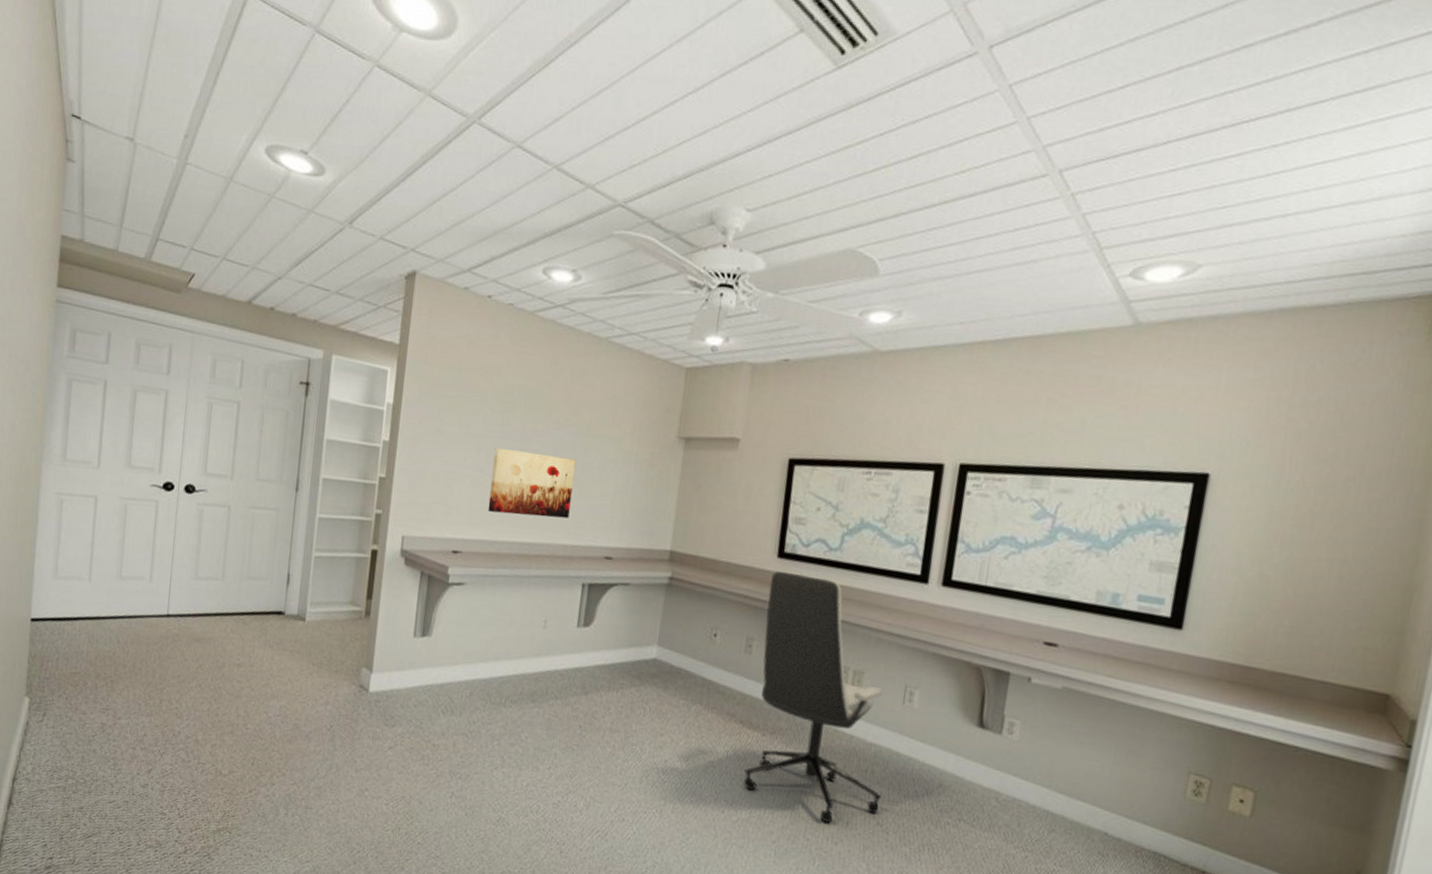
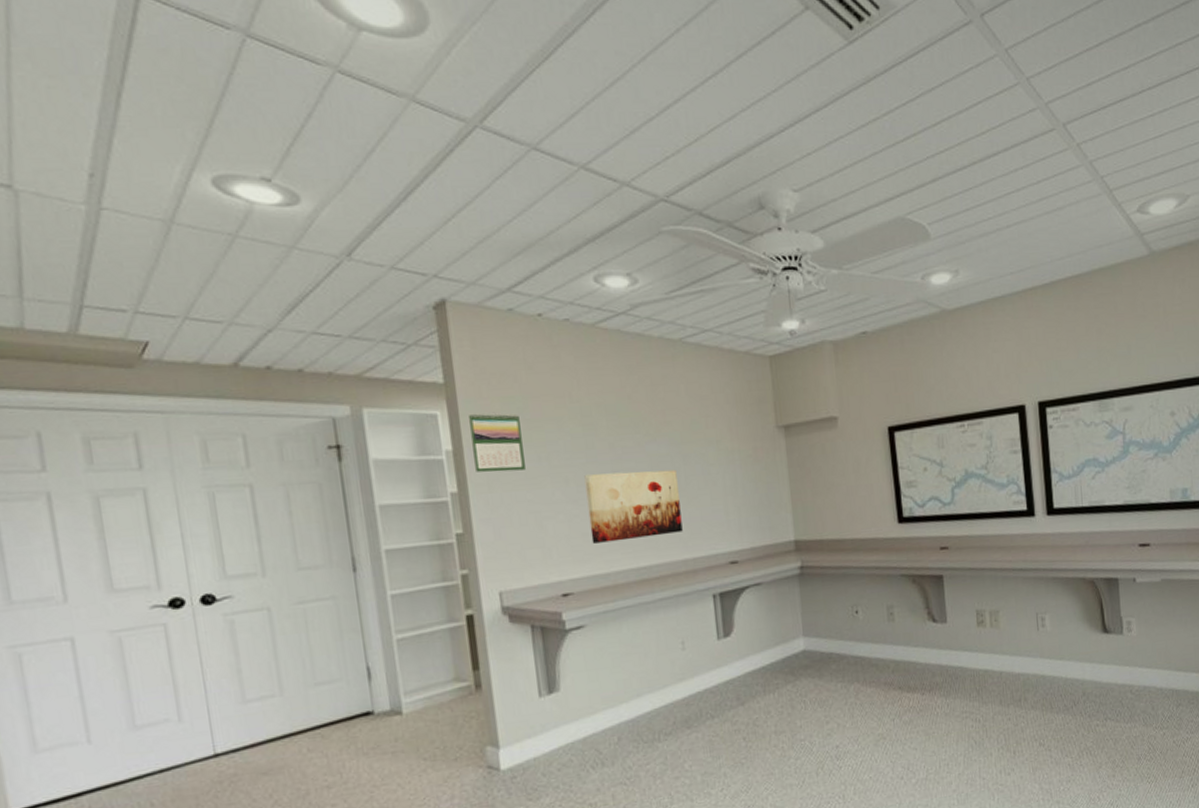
calendar: none [407,374,453,433] -> present [467,413,525,472]
office chair: present [742,571,883,823] -> none [896,533,1038,758]

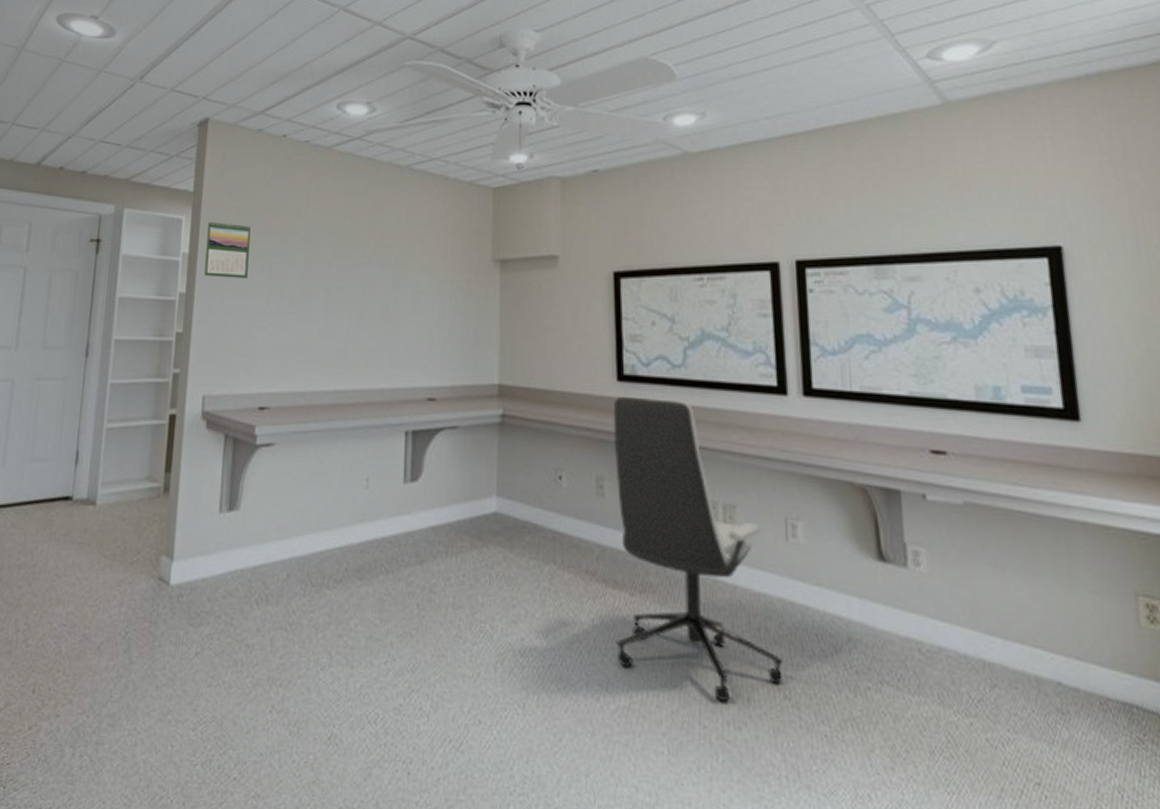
wall art: present [584,469,683,544] -> none [295,290,386,360]
office chair: none [896,533,1038,758] -> present [613,396,783,701]

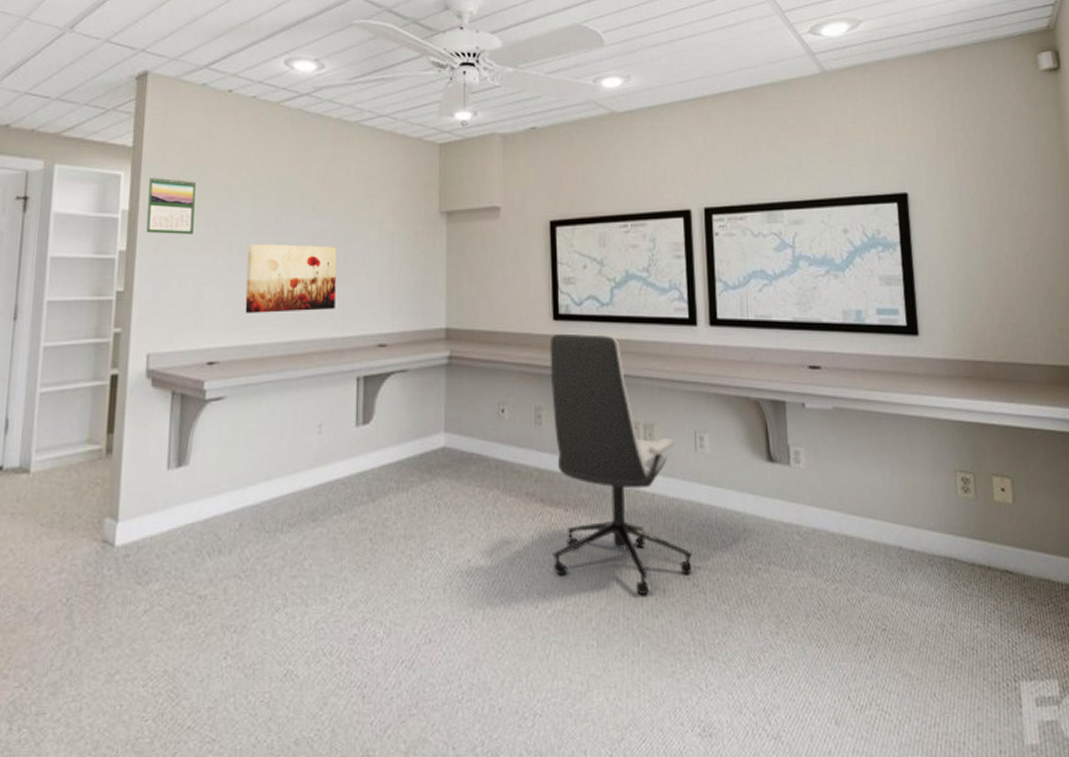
wall art: none [295,290,386,360] -> present [245,244,337,313]

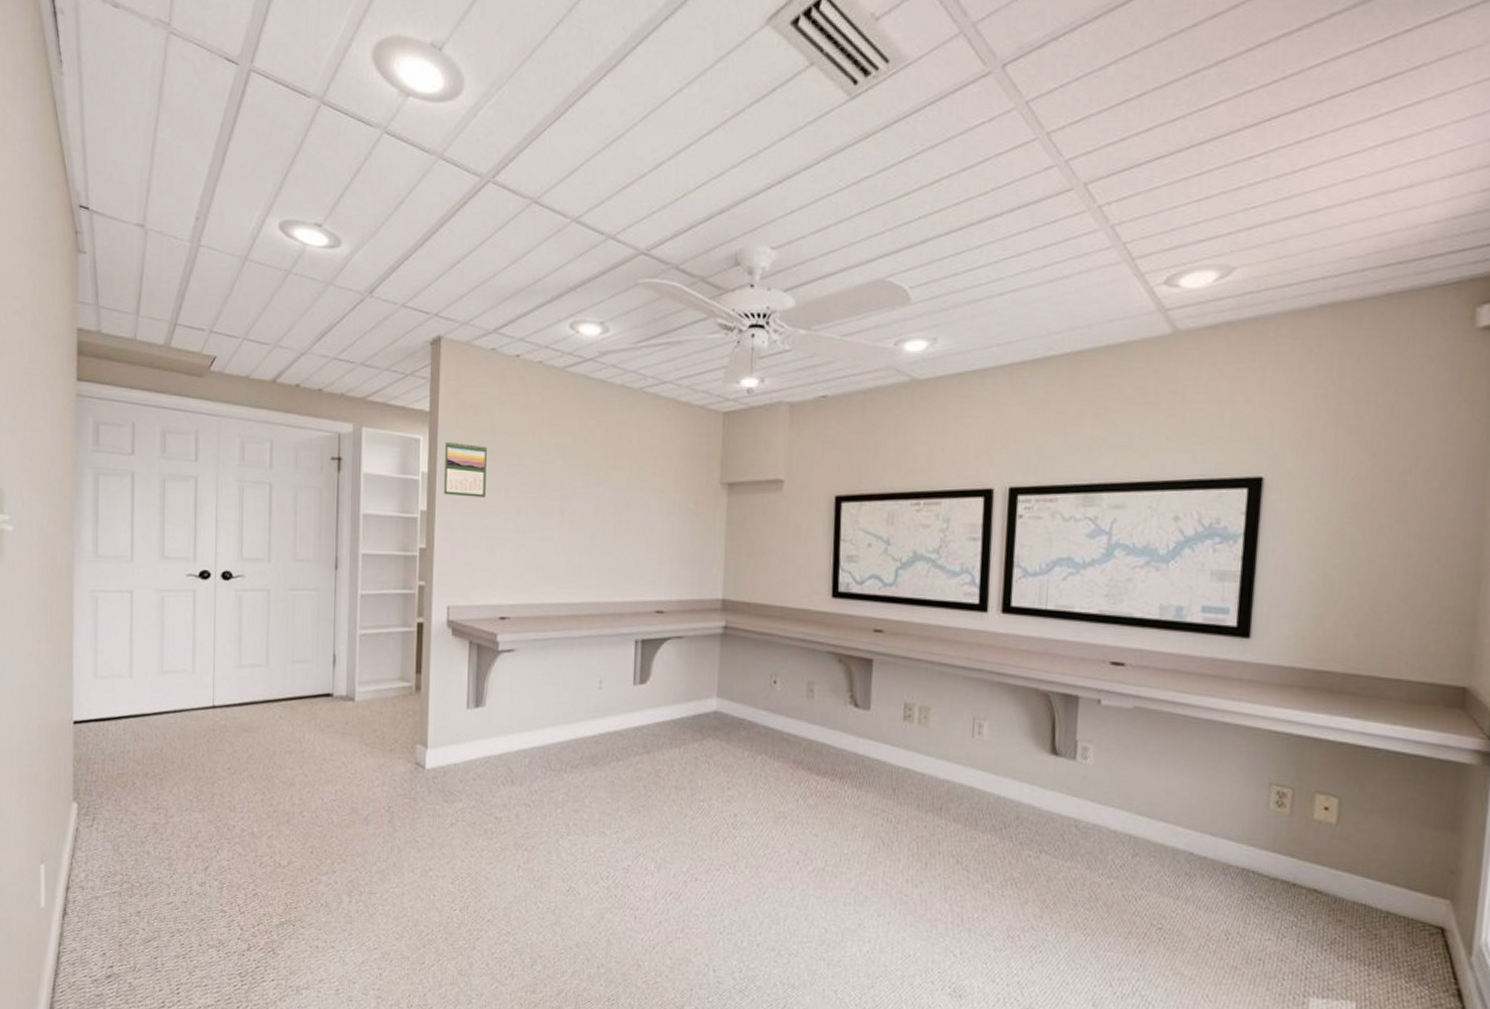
wall art: present [245,244,337,313] -> none [533,509,618,576]
office chair: present [549,333,692,594] -> none [815,611,959,865]

